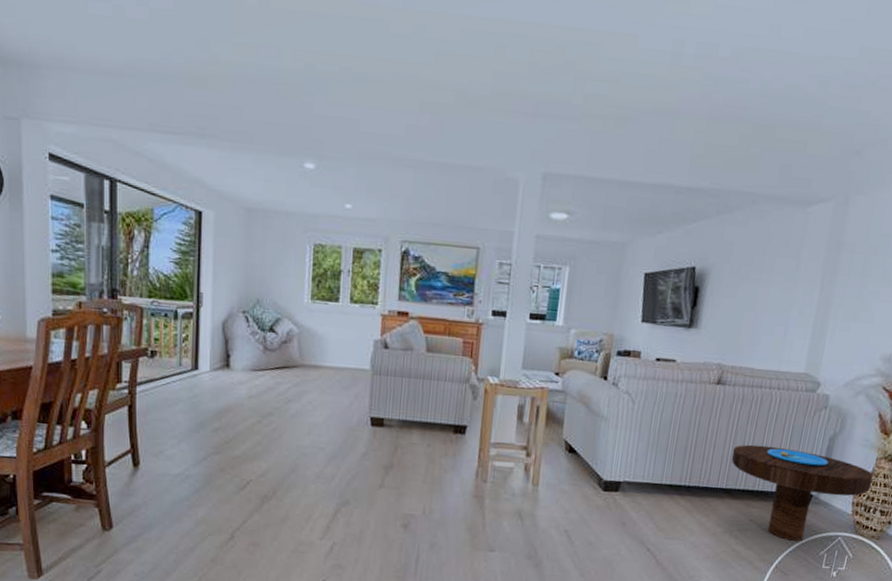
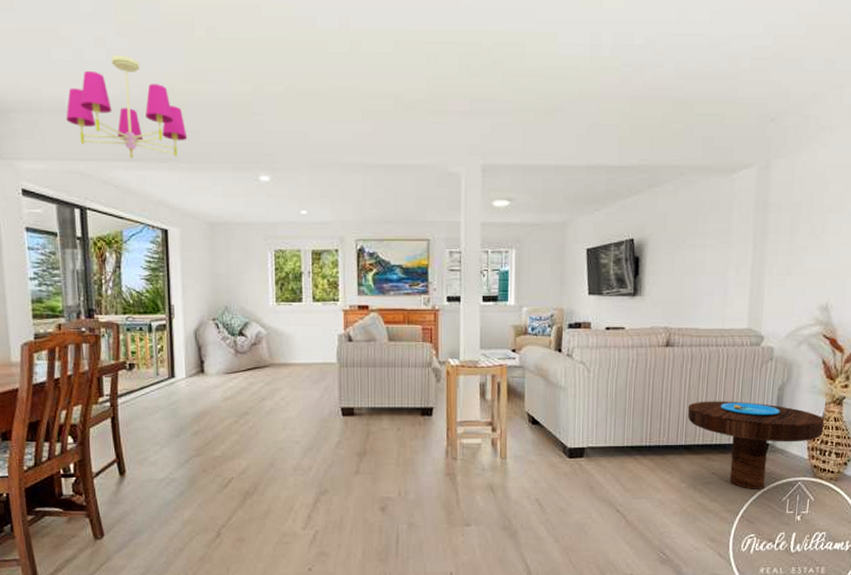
chandelier: none [101,15,231,134] -> present [66,54,188,159]

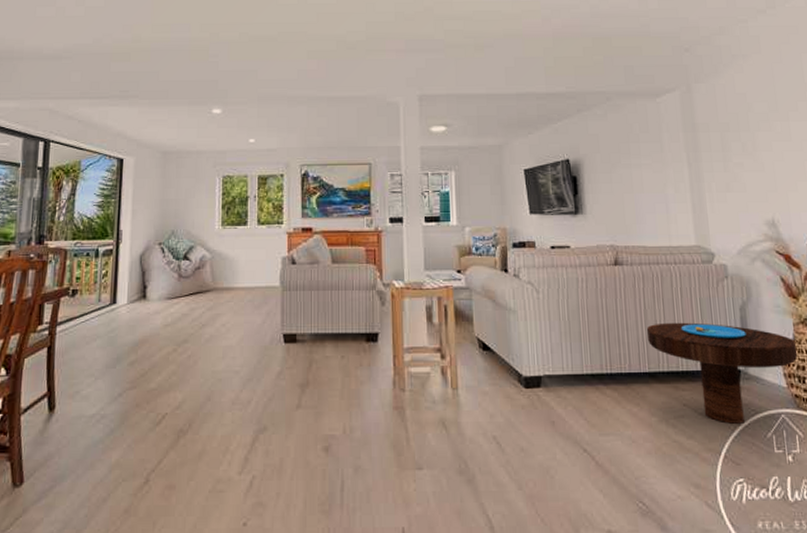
chandelier: present [66,54,188,159] -> none [42,11,149,97]

